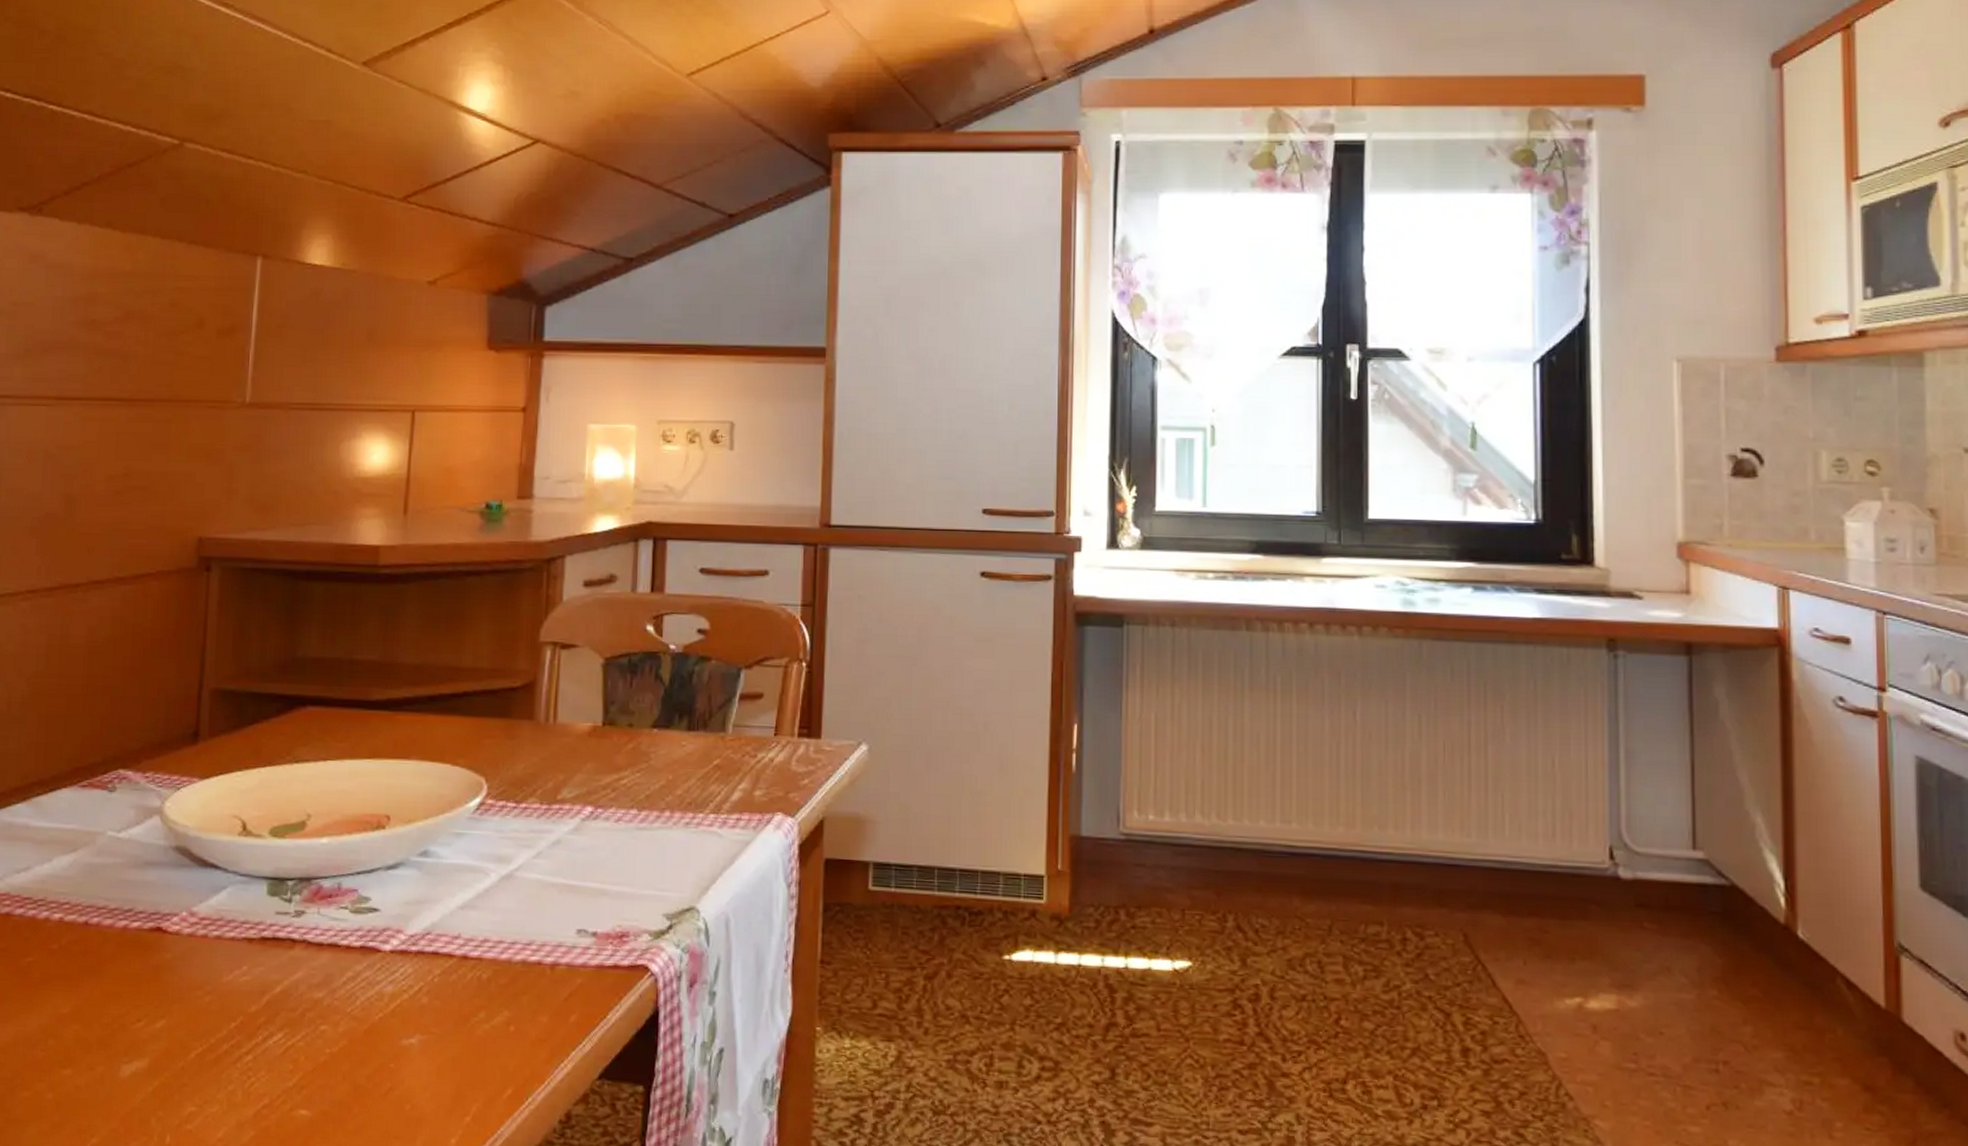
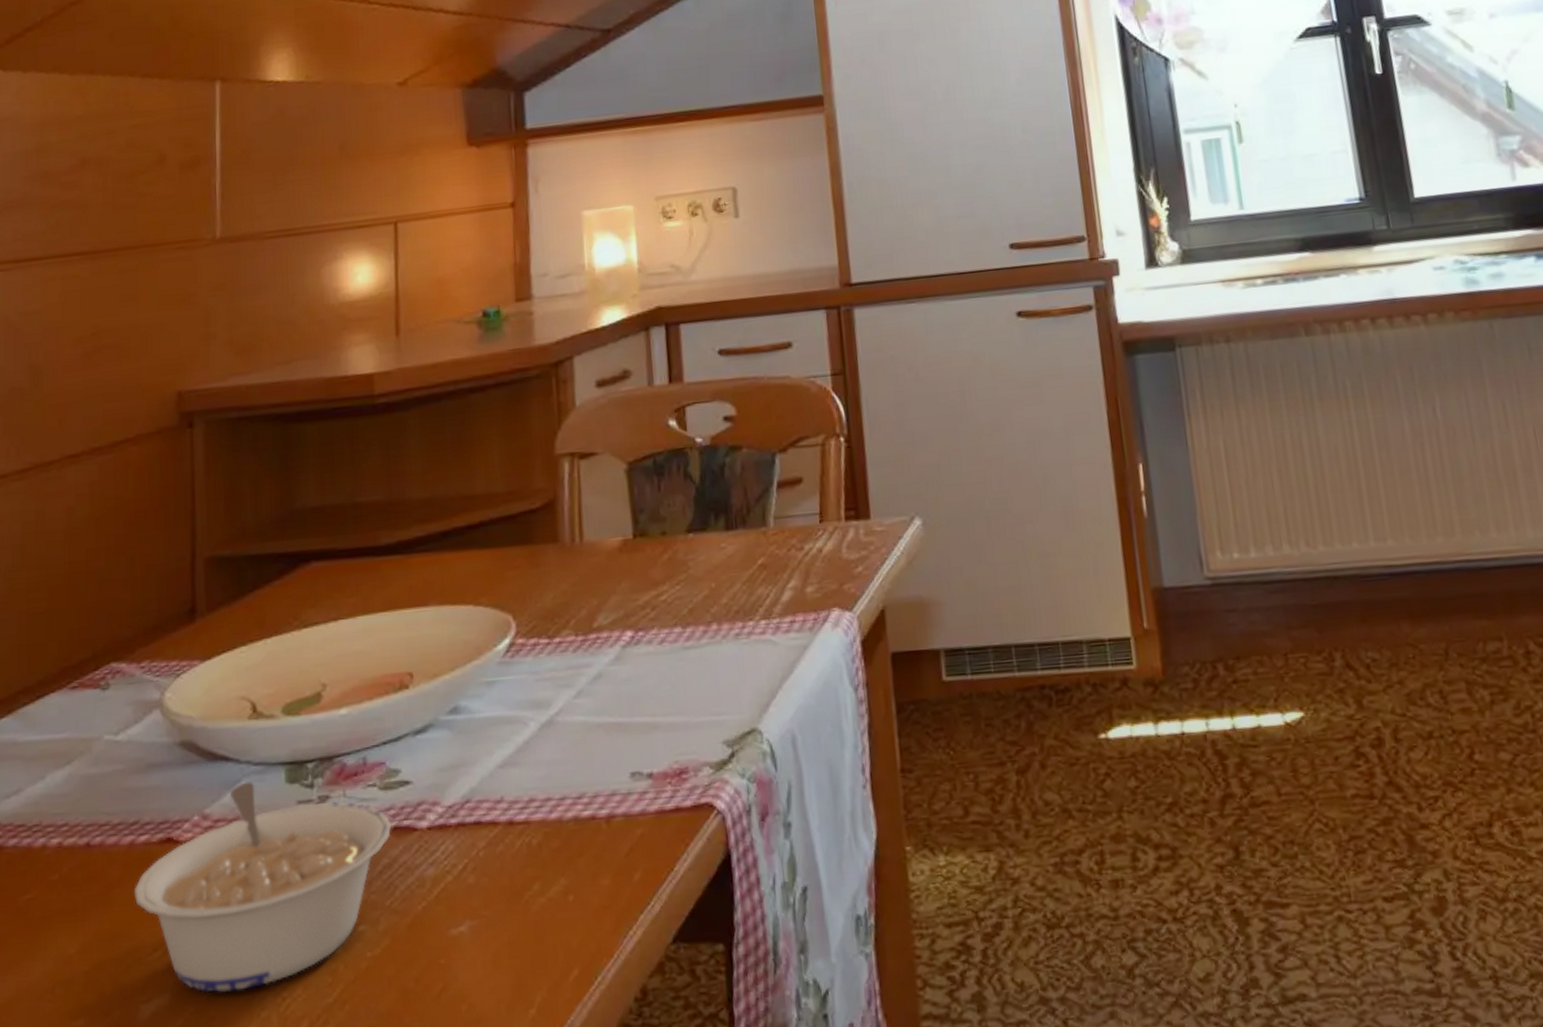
legume: none [123,889,358,1065] -> present [134,781,391,993]

